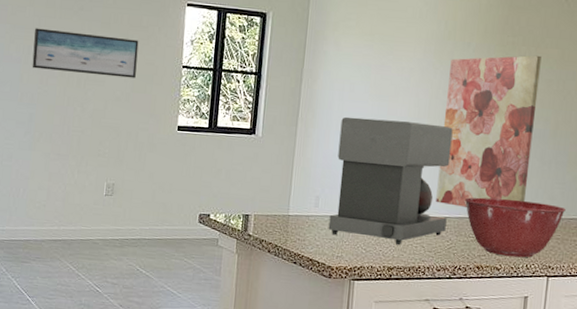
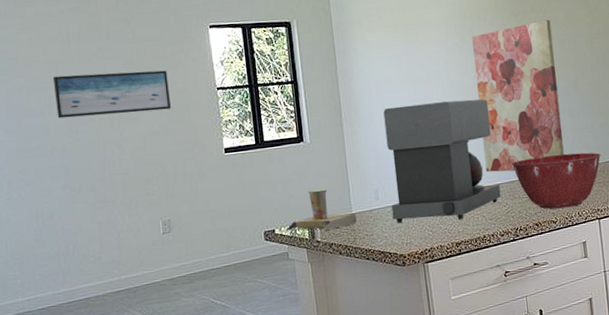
cup: none [219,183,292,226] -> present [284,189,357,232]

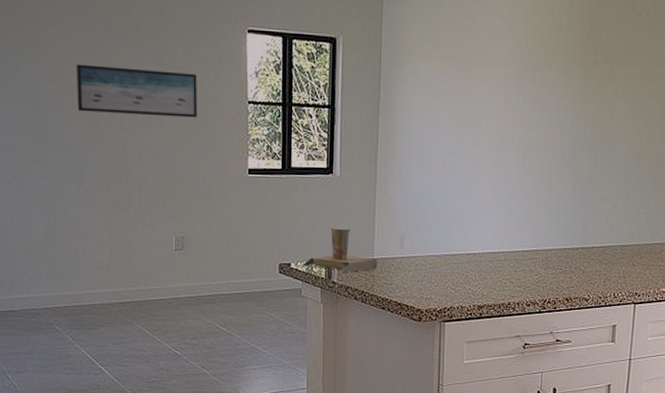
coffee maker: present [383,99,501,224] -> none [415,149,538,283]
wall art: present [472,19,564,173] -> none [523,74,624,239]
mixing bowl: present [511,152,601,209] -> none [551,227,651,287]

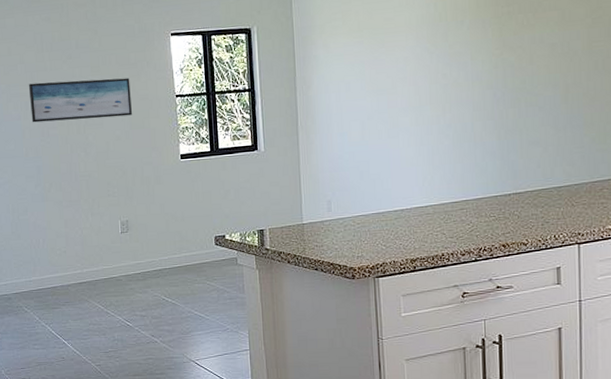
cup: present [300,227,377,272] -> none [234,198,307,238]

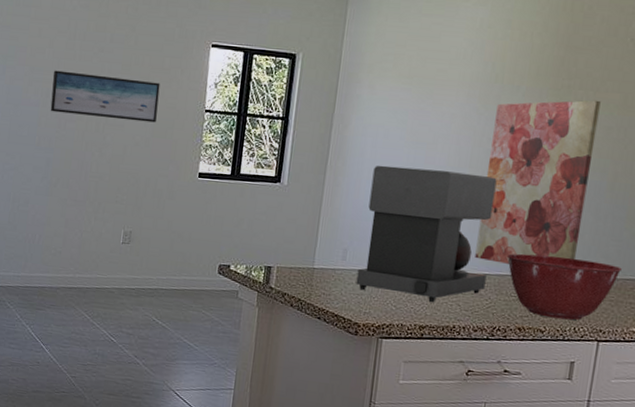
coffee maker: none [342,109,465,237] -> present [356,165,497,303]
wall art: none [446,20,544,188] -> present [475,100,601,264]
mixing bowl: none [480,170,588,230] -> present [506,253,622,320]

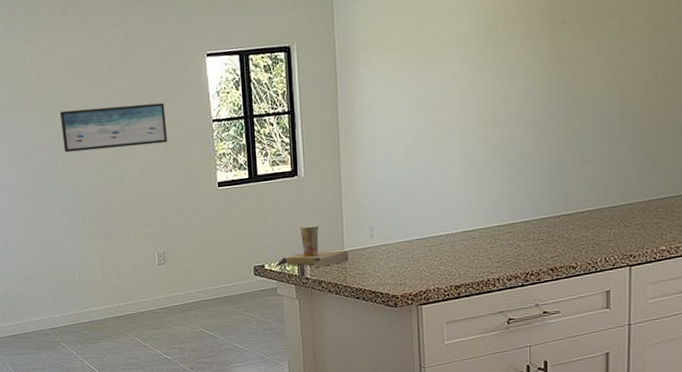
cup: none [240,234,317,279] -> present [274,225,348,268]
coffee maker: present [356,165,497,303] -> none [385,127,512,264]
wall art: present [475,100,601,264] -> none [496,29,598,211]
mixing bowl: present [506,253,622,320] -> none [528,189,643,253]

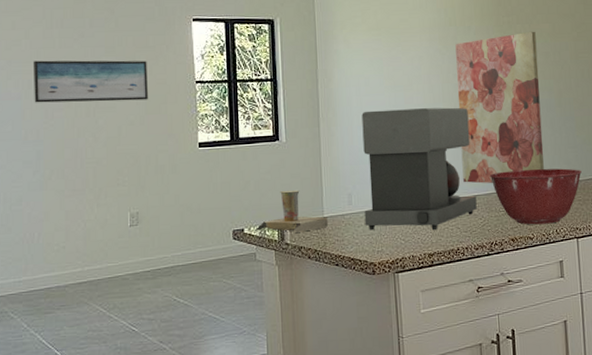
coffee maker: none [385,127,512,264] -> present [362,107,477,231]
wall art: none [496,29,598,211] -> present [455,31,544,184]
mixing bowl: none [528,189,643,253] -> present [489,168,582,225]

